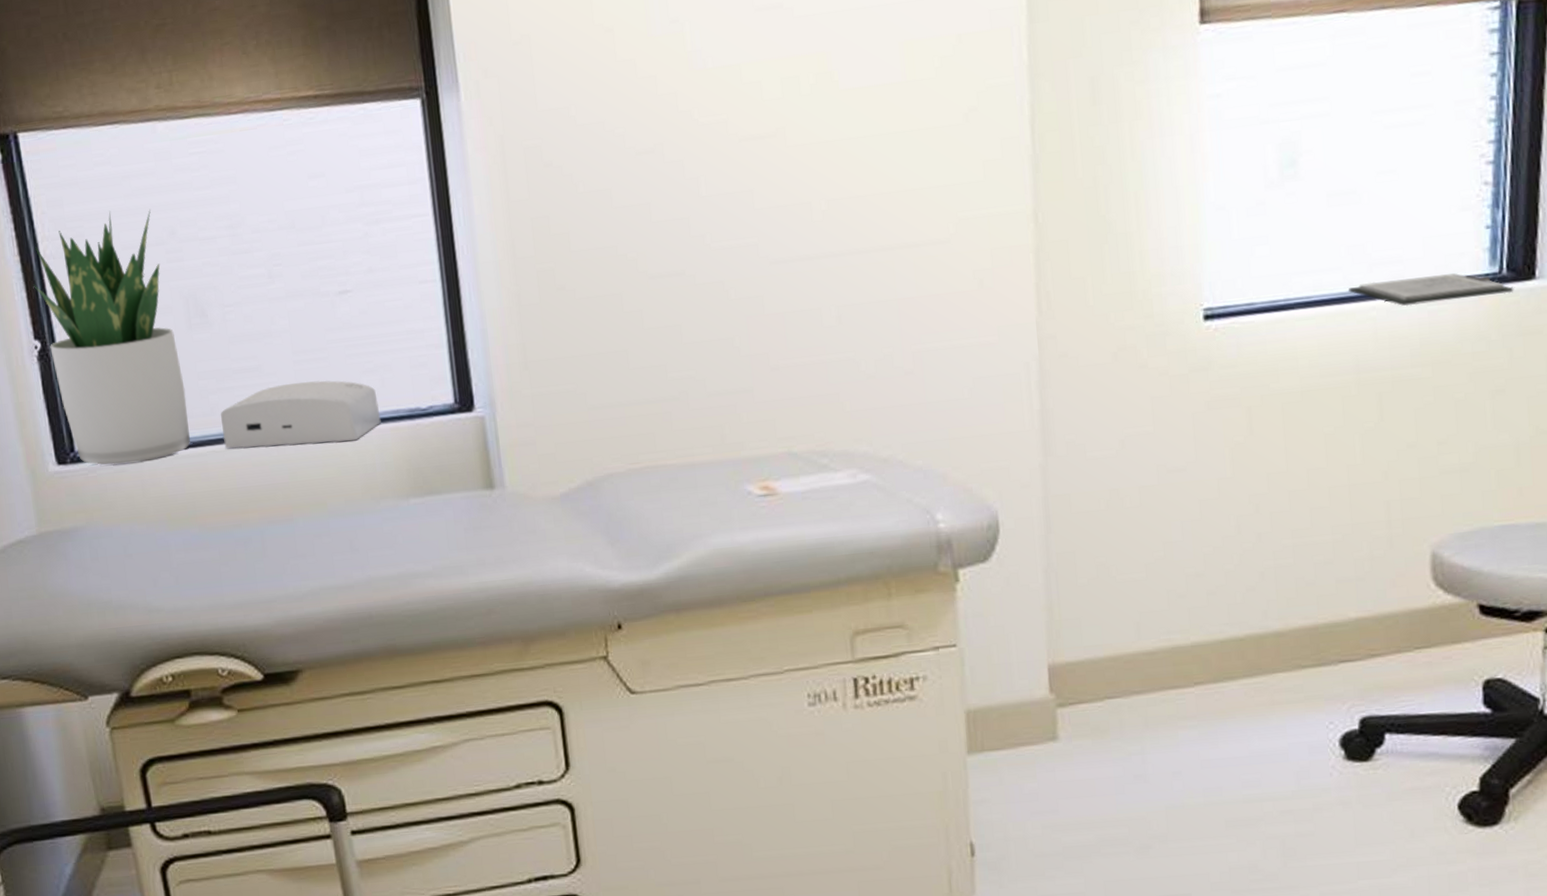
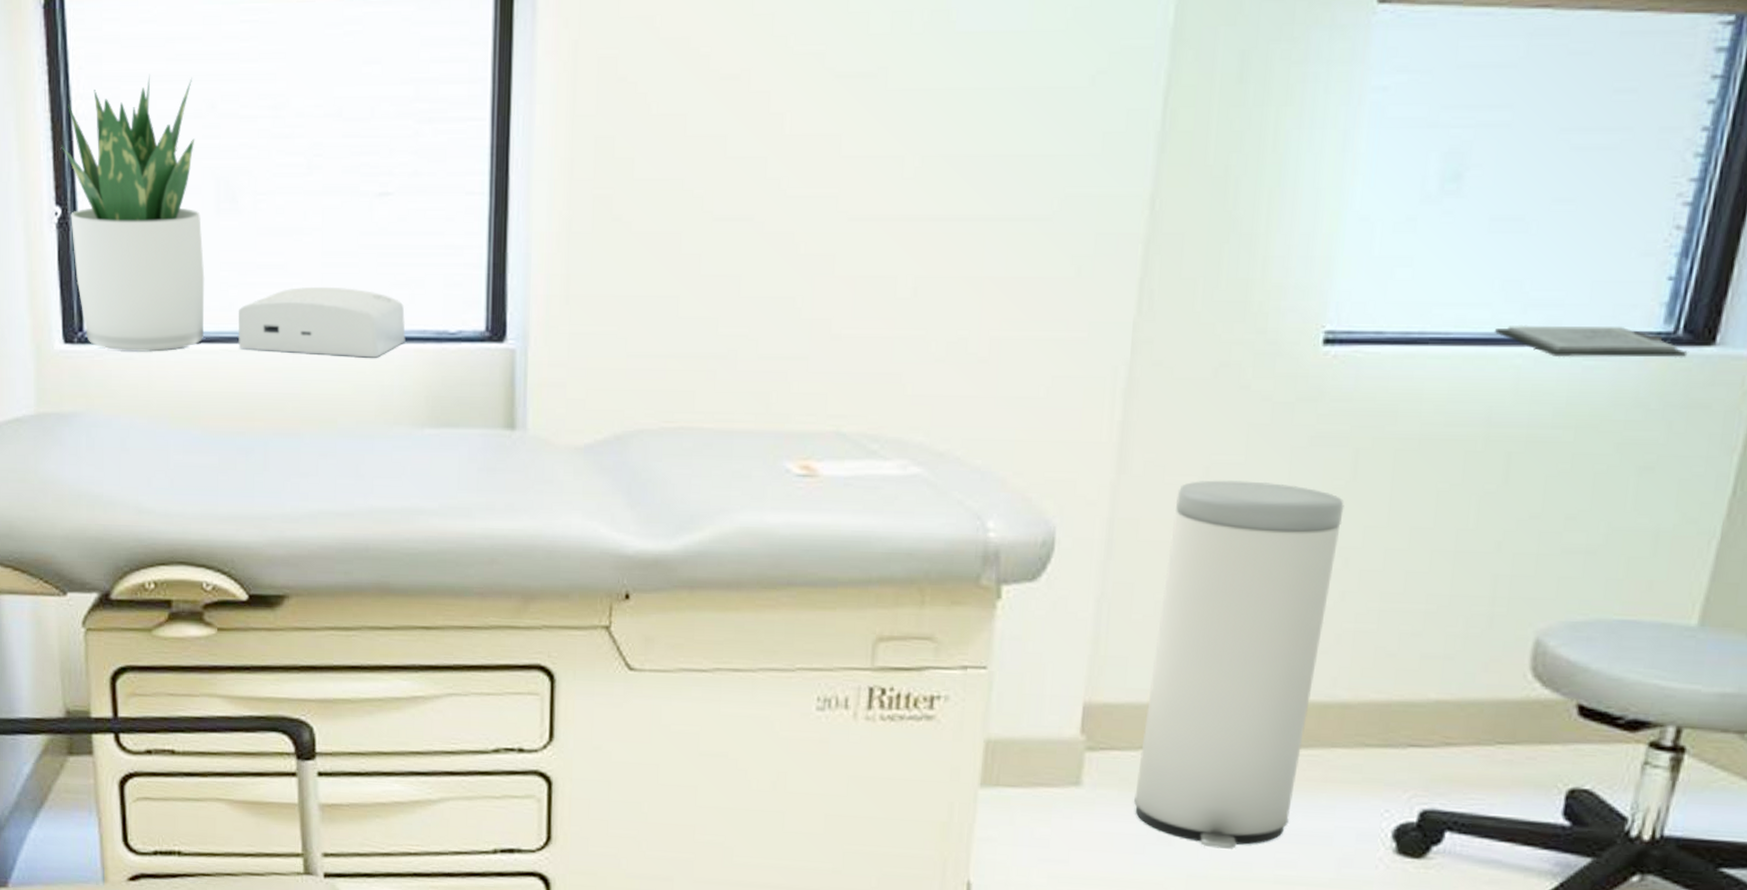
pedal bin: none [1100,446,1247,779] -> present [1134,480,1344,849]

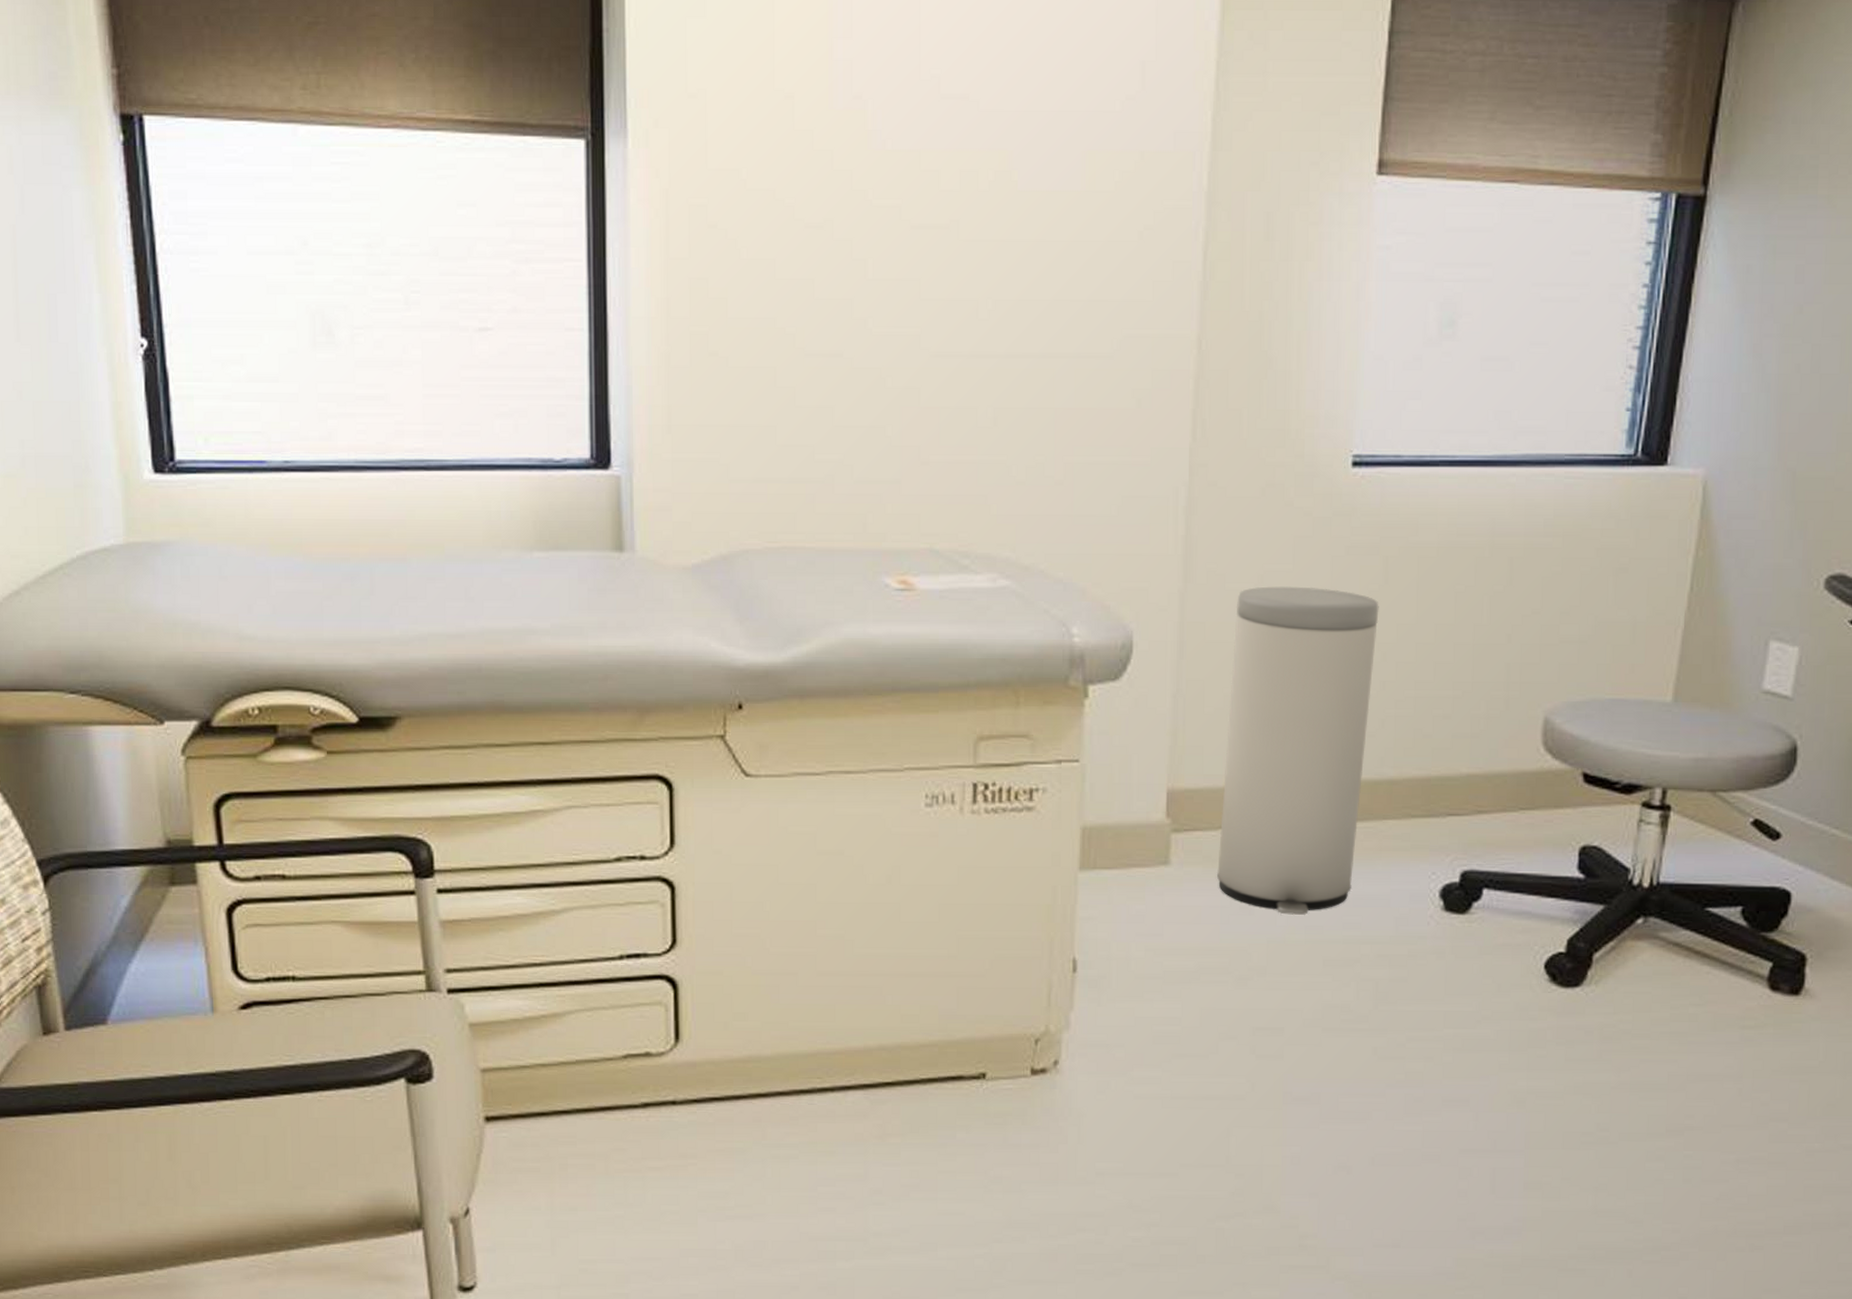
planter: present [61,75,205,352] -> none [146,212,303,481]
tissue dispenser: present [238,286,406,358] -> none [338,417,511,485]
clipboard: present [1495,325,1688,358] -> none [1492,449,1646,477]

